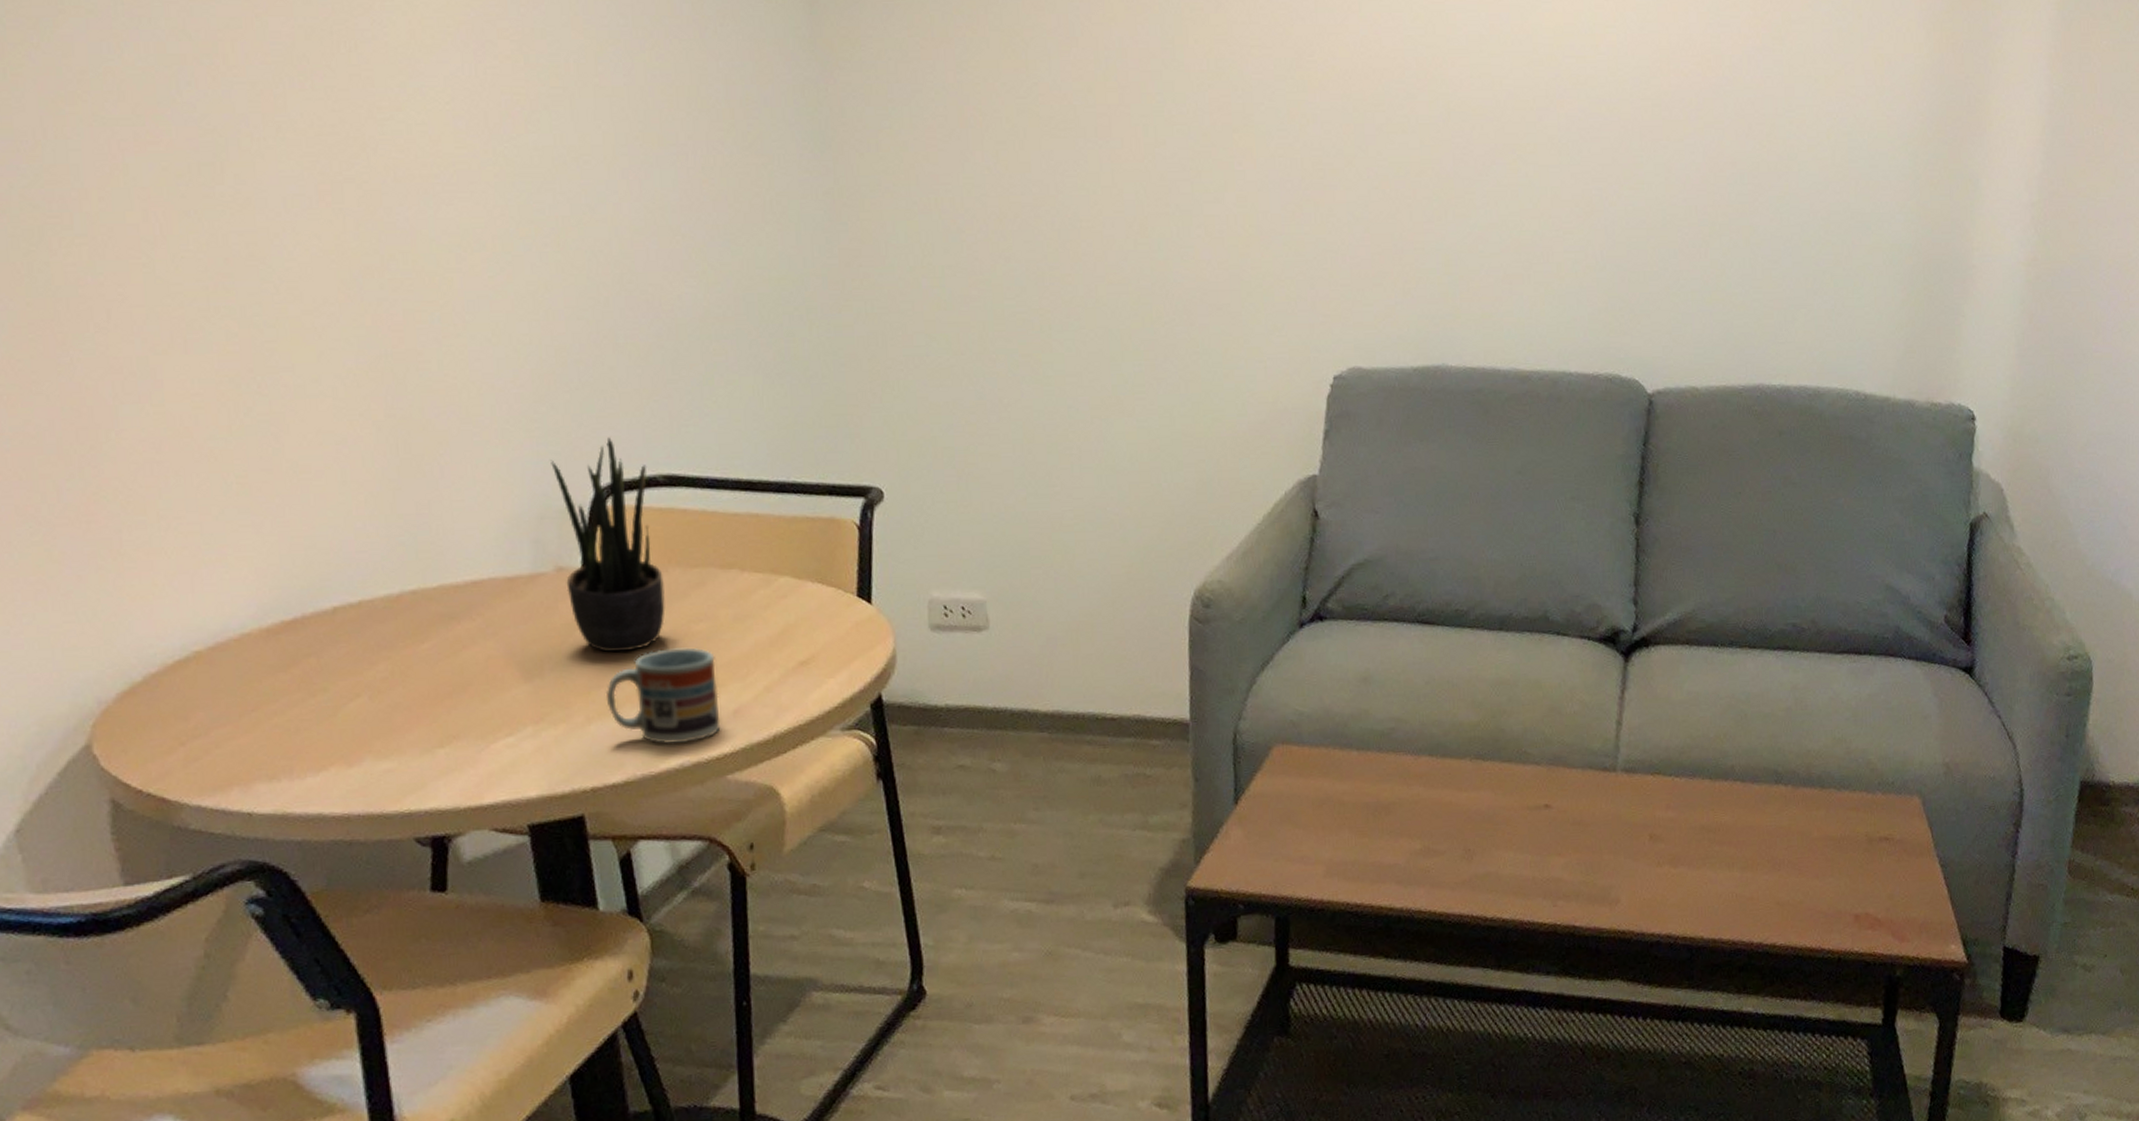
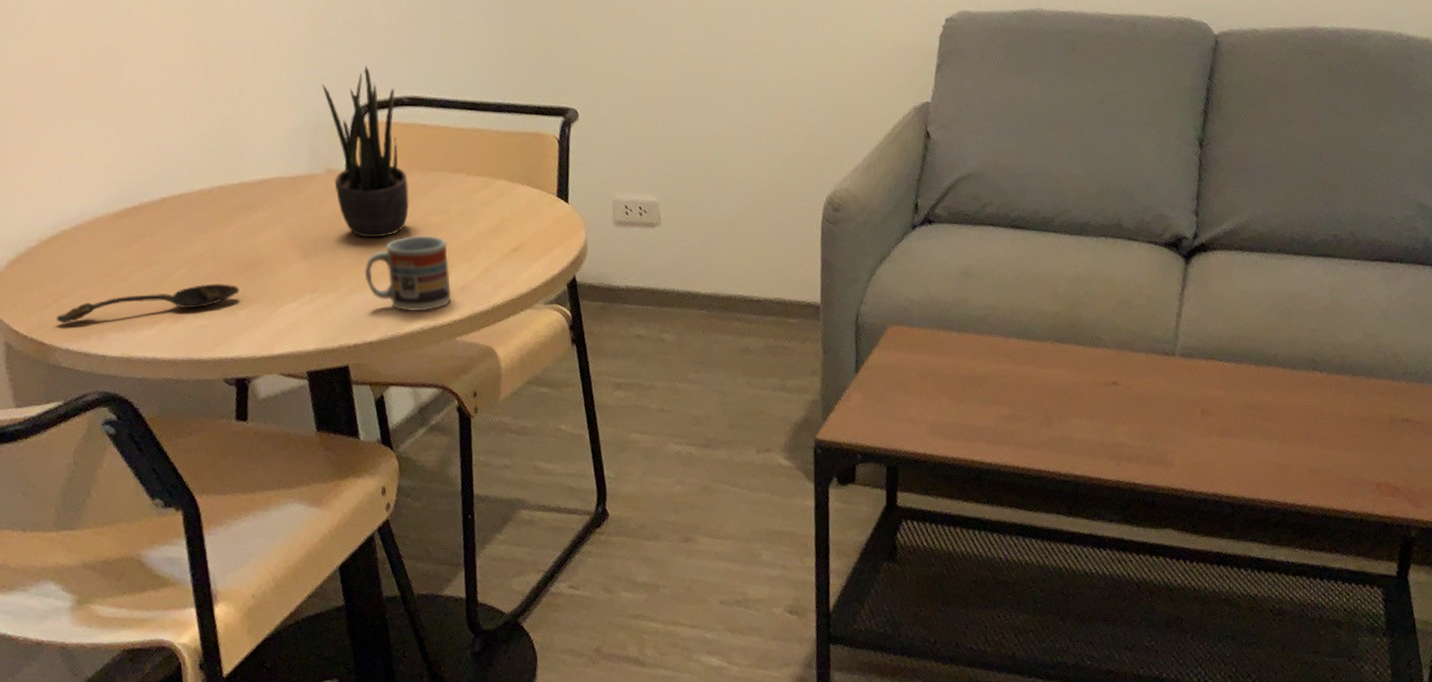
spoon: none [184,715,438,773] -> present [56,284,239,323]

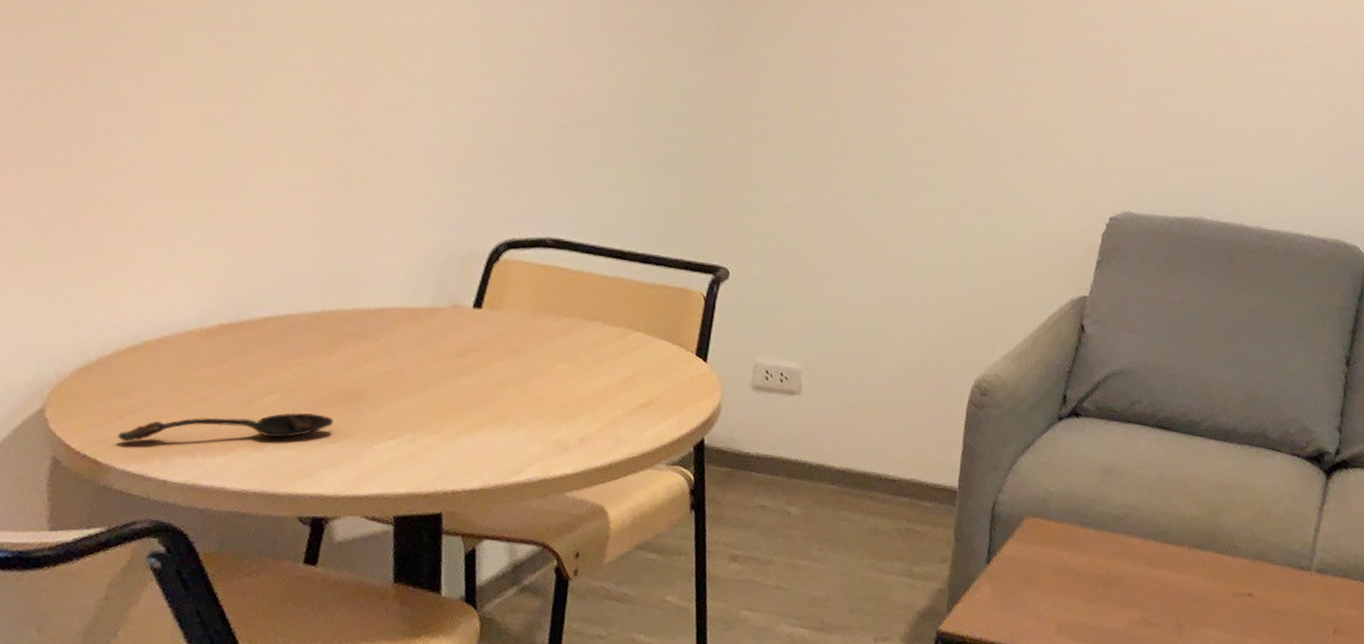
potted plant: present [322,66,409,238] -> none [458,203,539,380]
cup: present [364,235,452,312] -> none [475,381,571,462]

